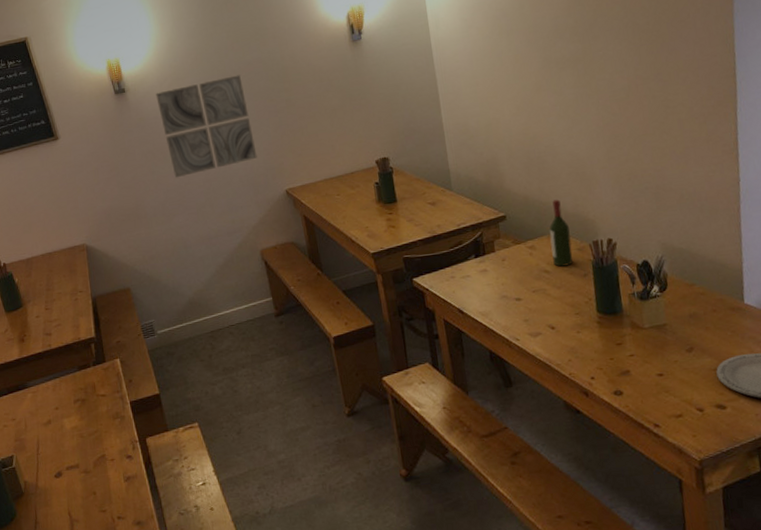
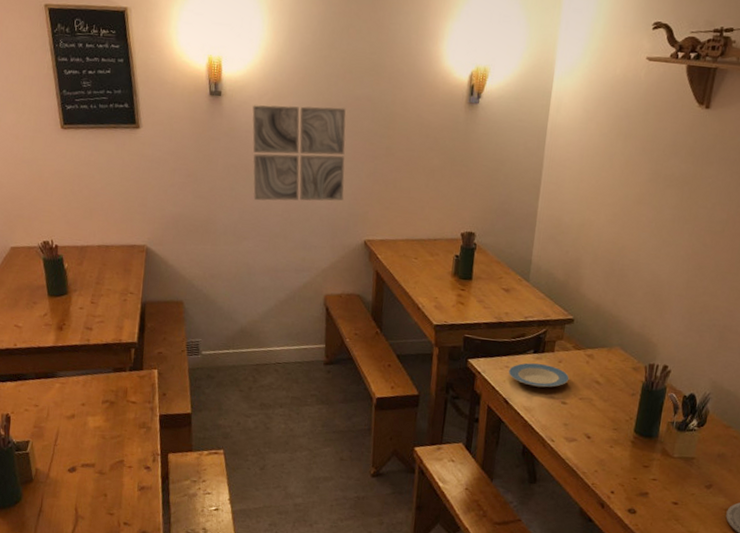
plate: none [454,265,517,291] -> present [508,362,569,388]
wine bottle: present [549,199,573,267] -> none [606,315,631,382]

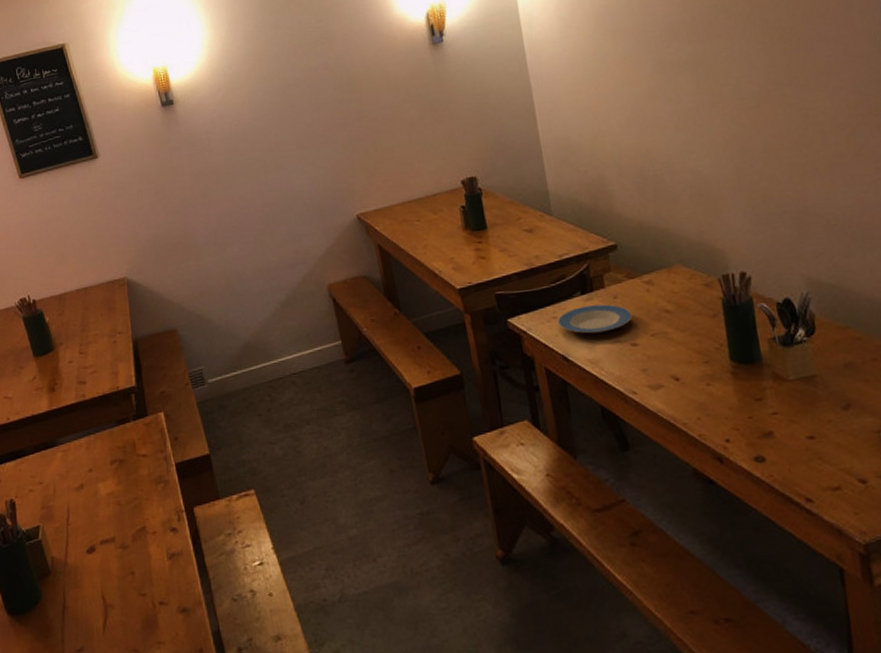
wall art: present [252,104,346,201] -> none [208,83,324,202]

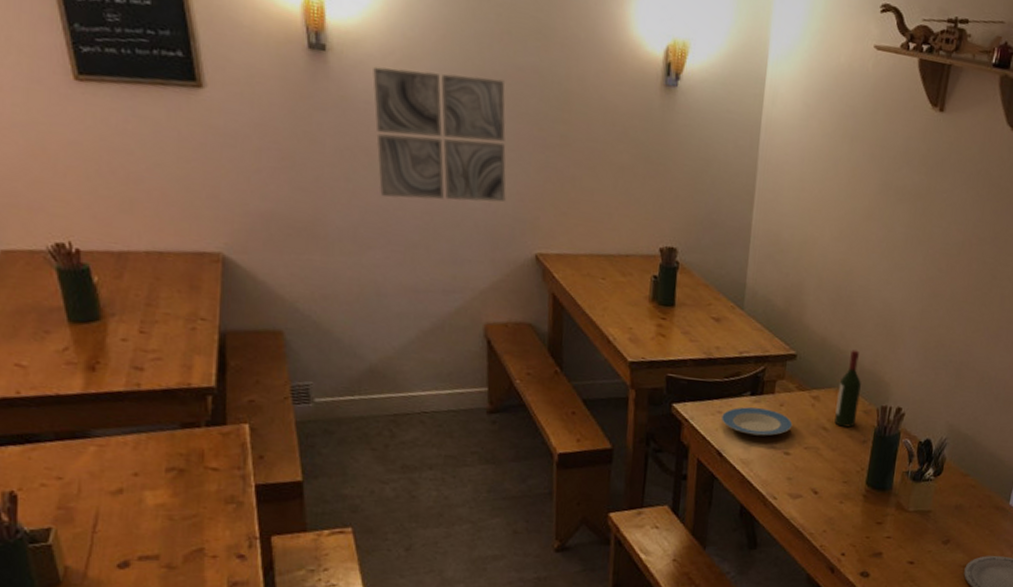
wall art: none [208,83,324,202] -> present [373,66,506,203]
wine bottle: none [669,225,699,306] -> present [834,350,861,428]

